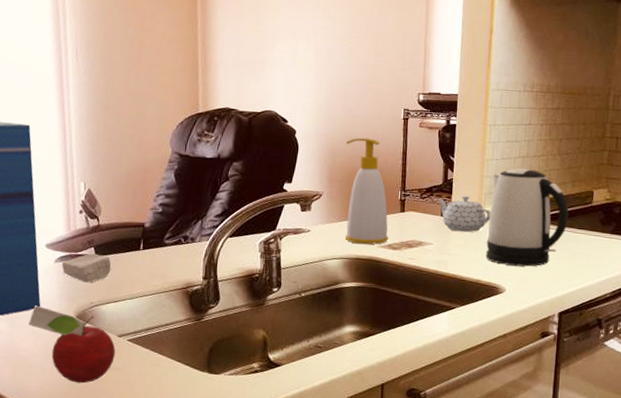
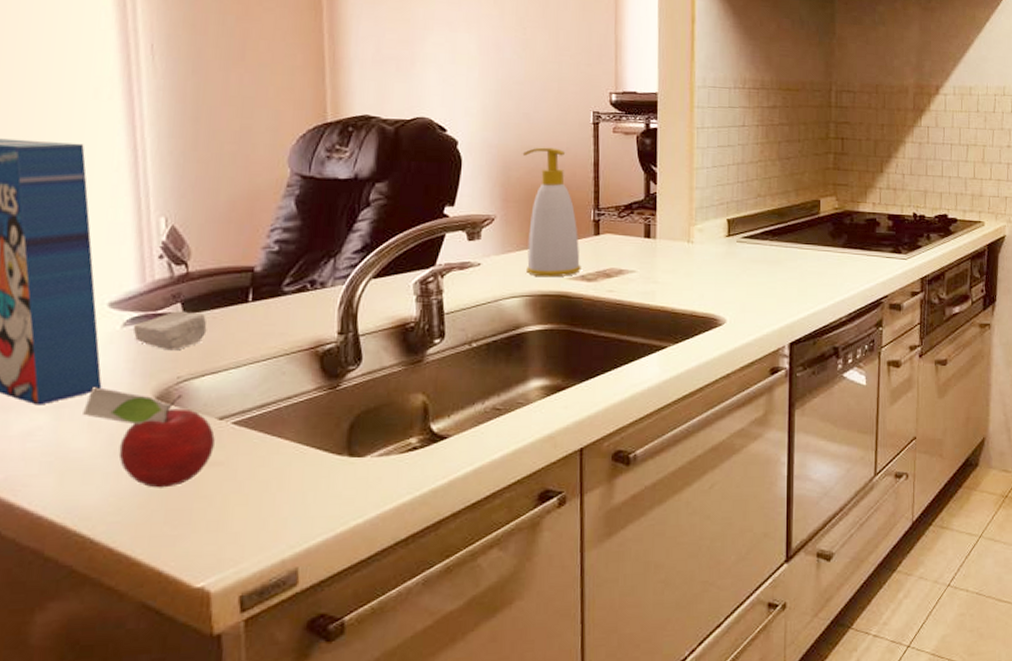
teapot: present [437,195,491,232] -> none [638,211,704,256]
kettle: present [485,168,569,267] -> none [700,177,794,293]

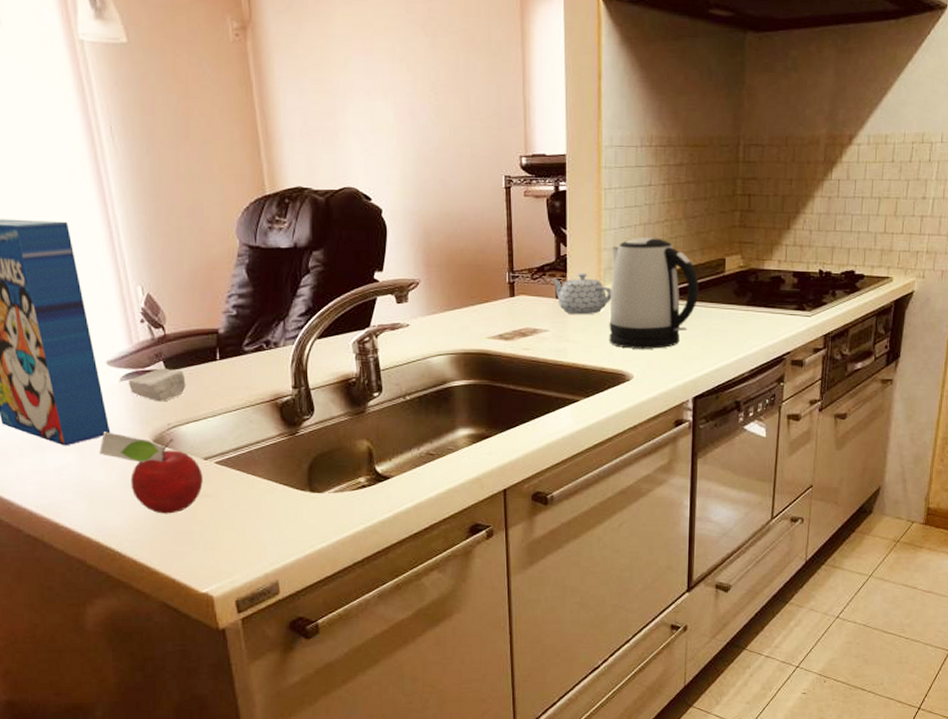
soap bottle: present [522,147,581,278] -> none [441,213,499,337]
teapot: none [638,211,704,256] -> present [550,273,612,315]
kettle: none [700,177,794,293] -> present [609,238,699,350]

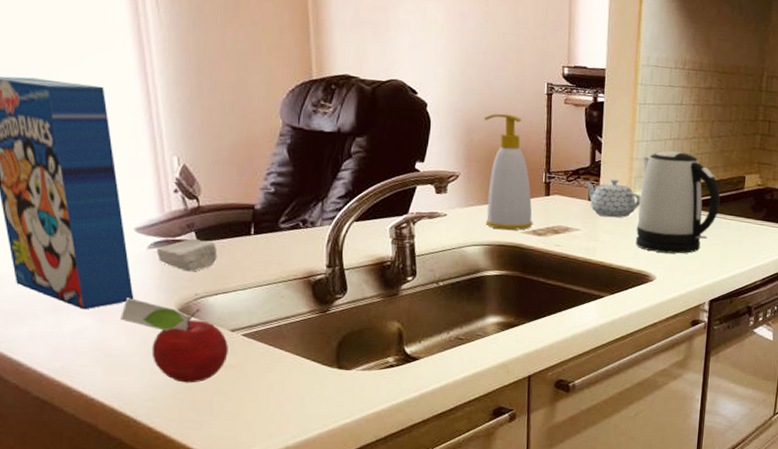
soap bottle: none [441,213,499,337] -> present [483,113,533,231]

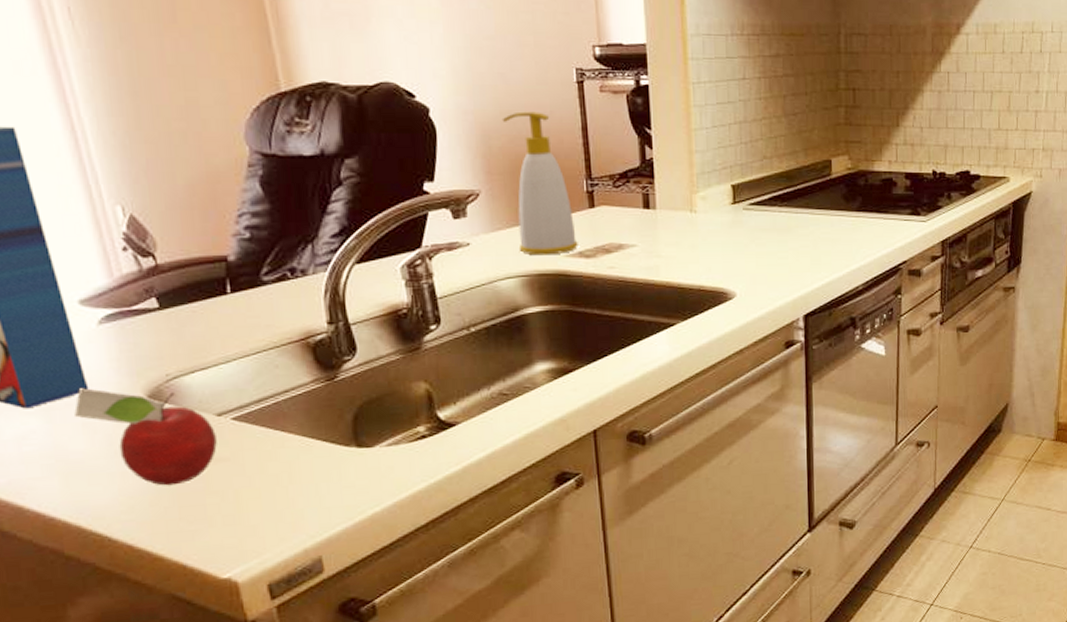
soap bar: present [156,238,218,272] -> none [109,305,188,348]
teapot: present [584,178,641,218] -> none [635,179,707,227]
kettle: present [635,151,721,254] -> none [704,138,804,264]

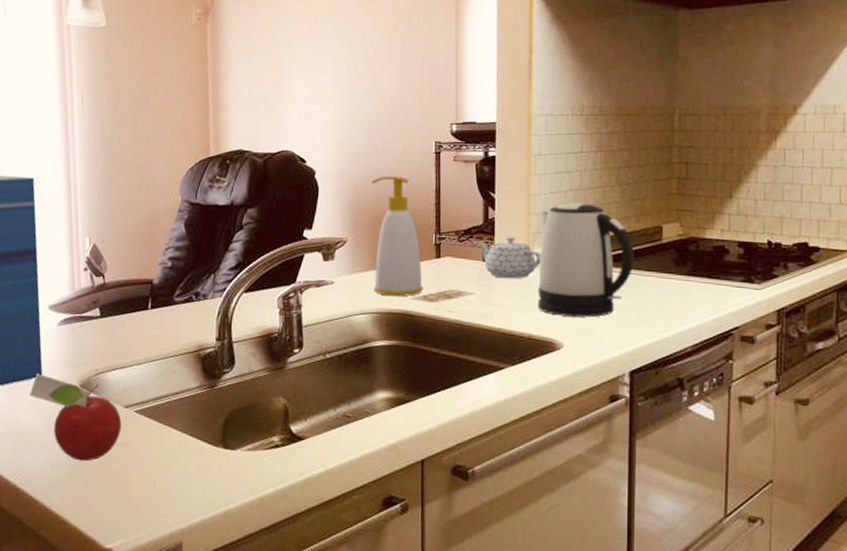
teapot: none [635,179,707,227] -> present [477,236,541,279]
kettle: none [704,138,804,264] -> present [537,203,634,318]

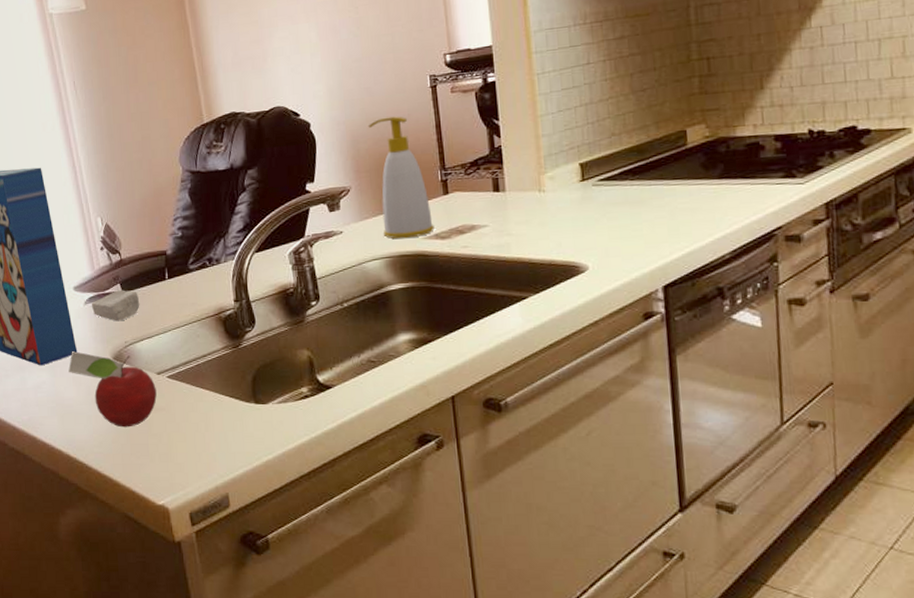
soap bar: none [65,314,118,348] -> present [91,290,140,322]
teapot: present [477,236,541,279] -> none [485,162,556,207]
kettle: present [537,203,634,318] -> none [550,117,658,238]

